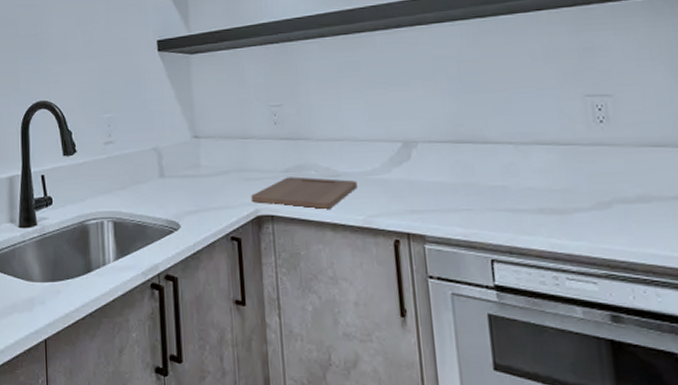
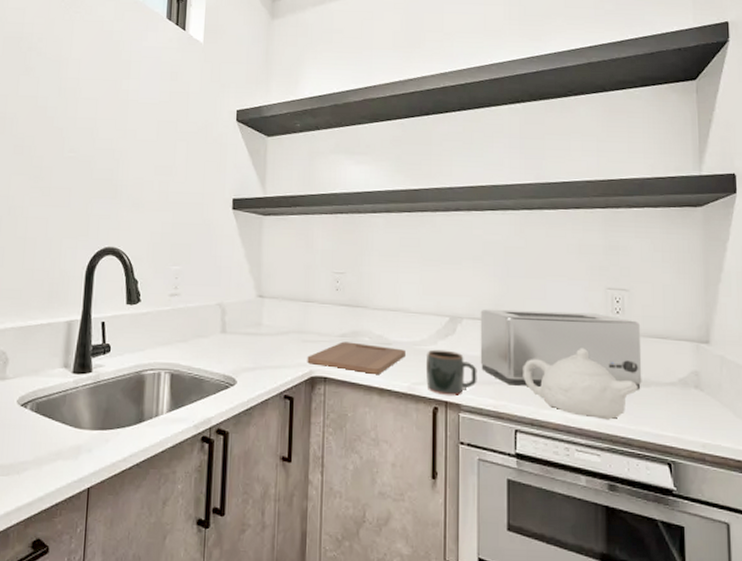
mug: none [380,178,441,228] -> present [425,349,477,397]
toaster: none [437,124,641,211] -> present [480,309,642,390]
teapot: none [493,164,636,243] -> present [523,348,638,420]

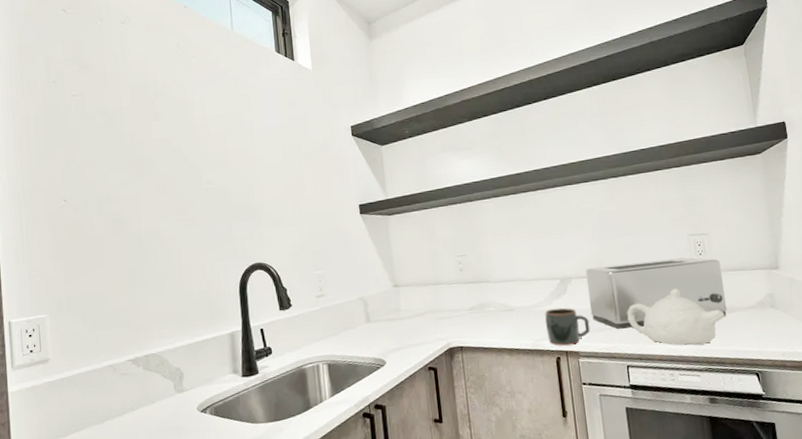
cutting board: present [307,341,406,374] -> none [443,312,527,338]

